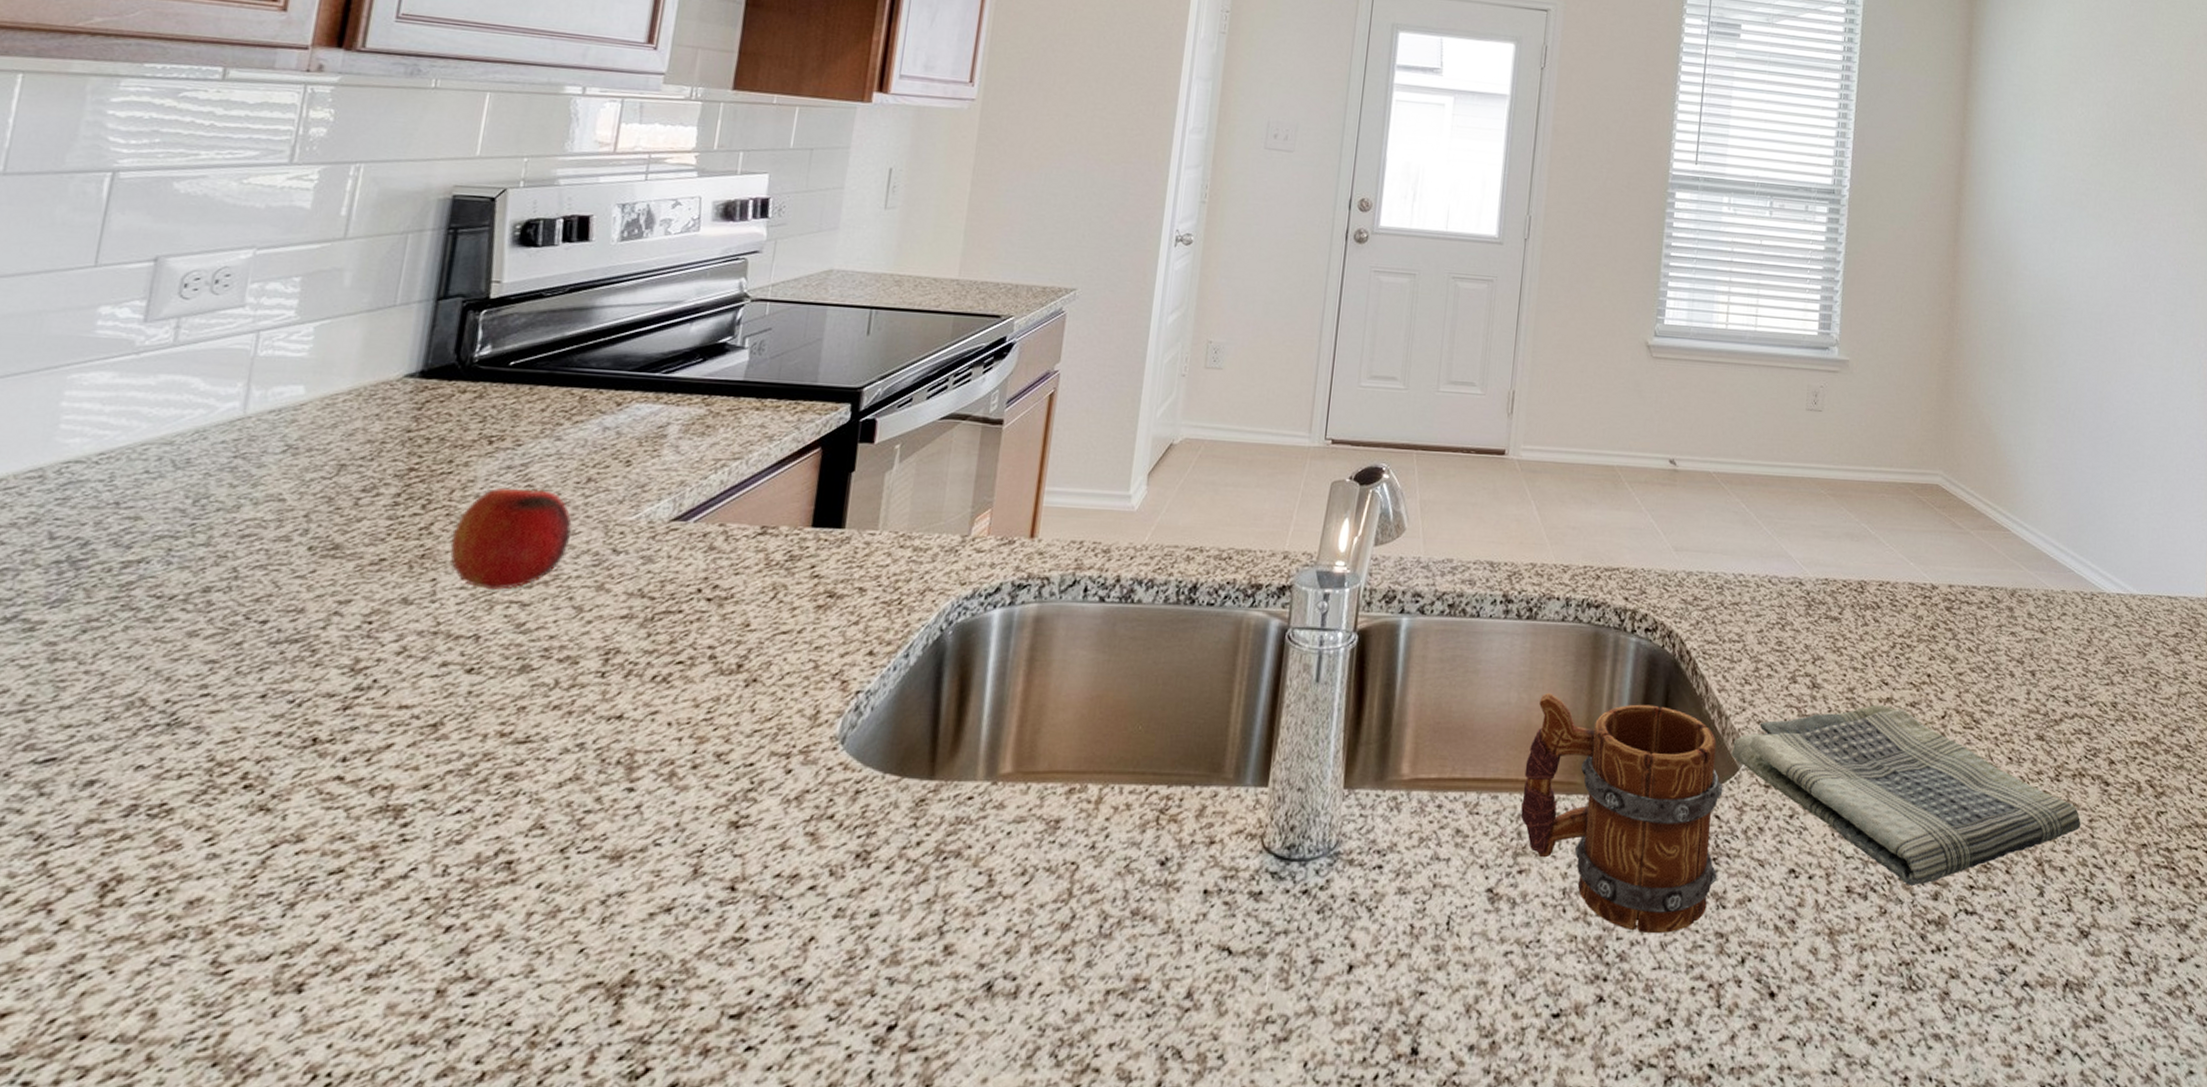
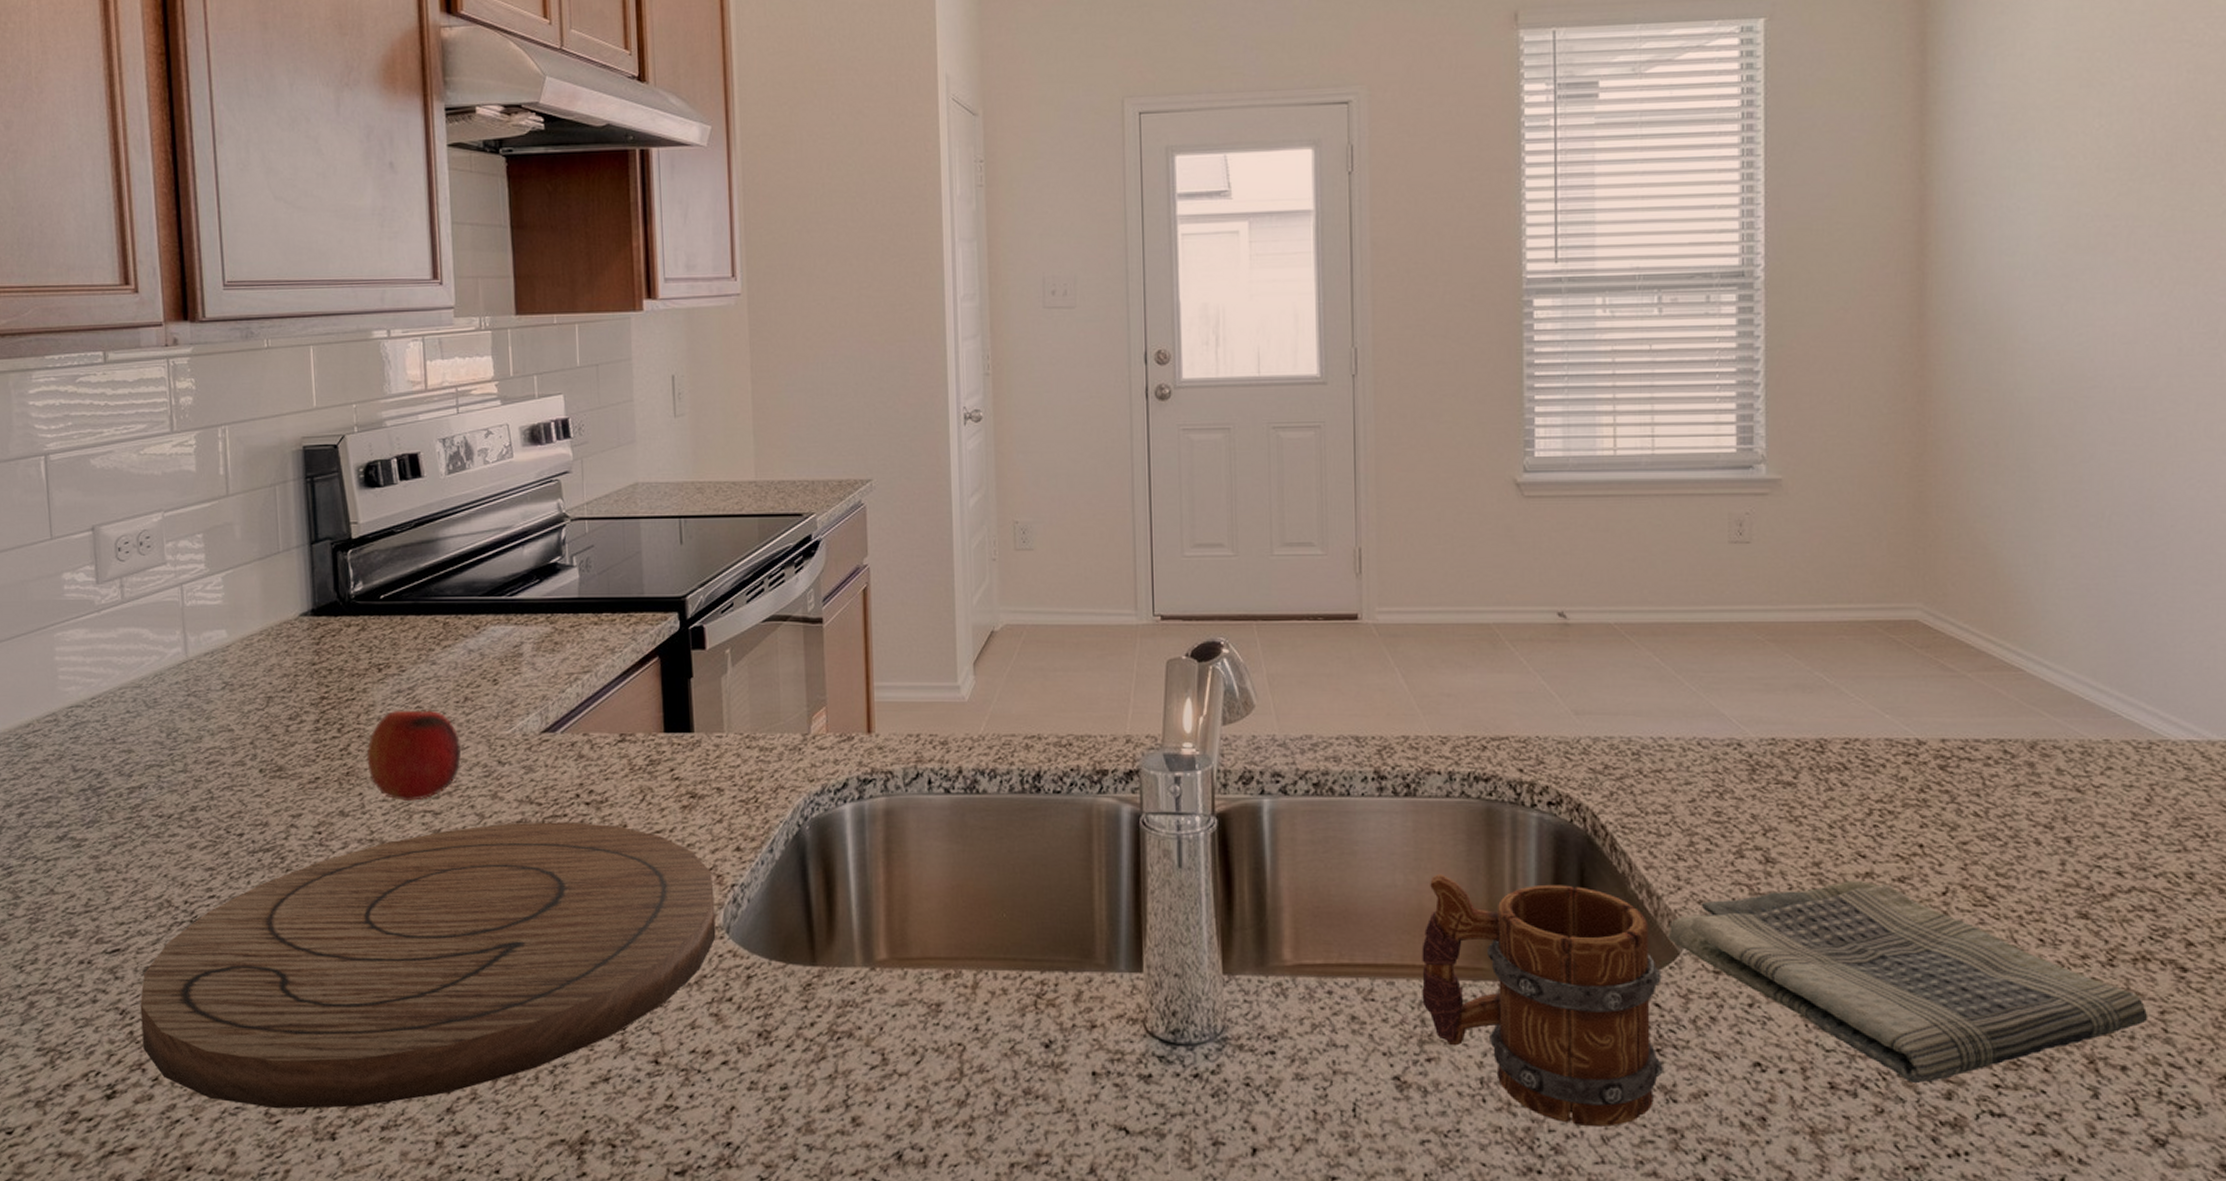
cutting board: none [56,618,837,956] -> present [140,822,716,1109]

